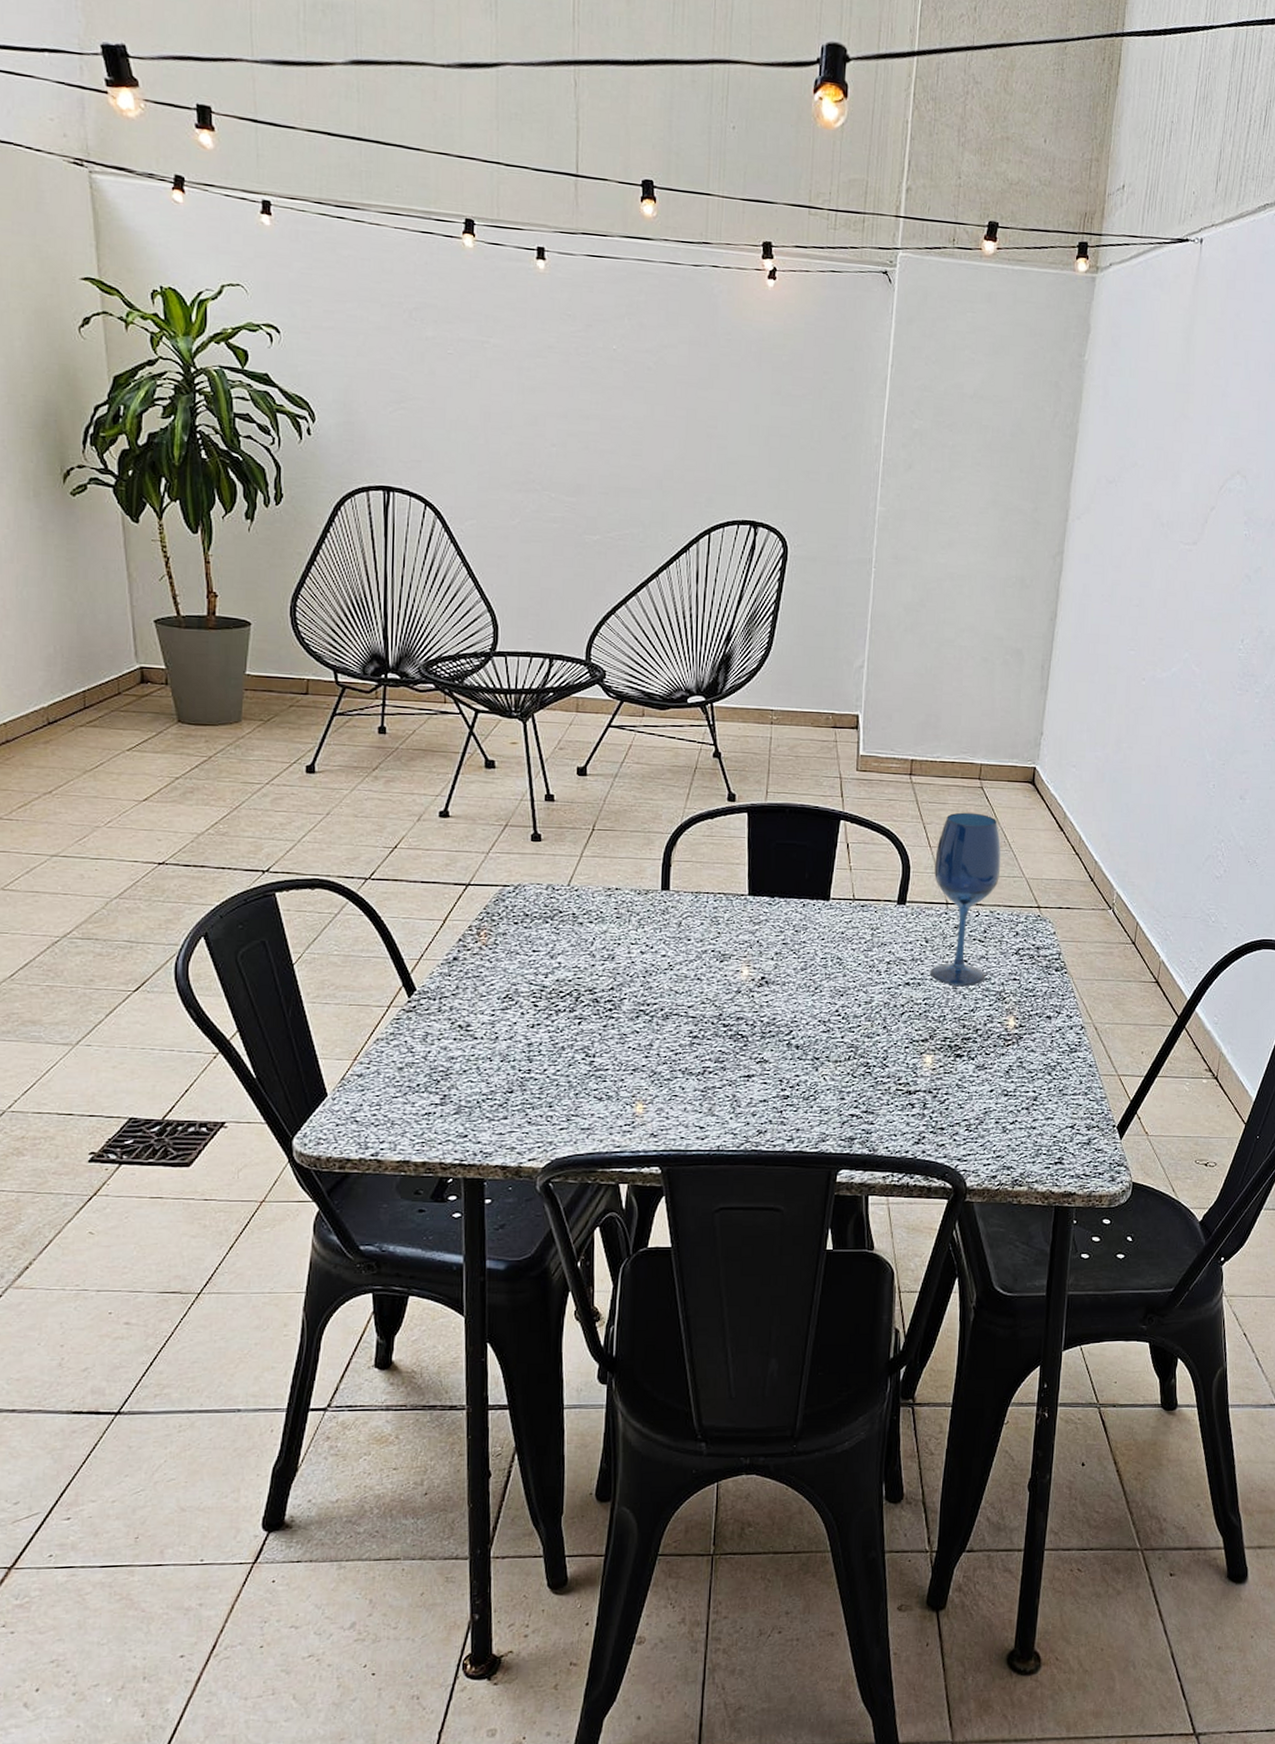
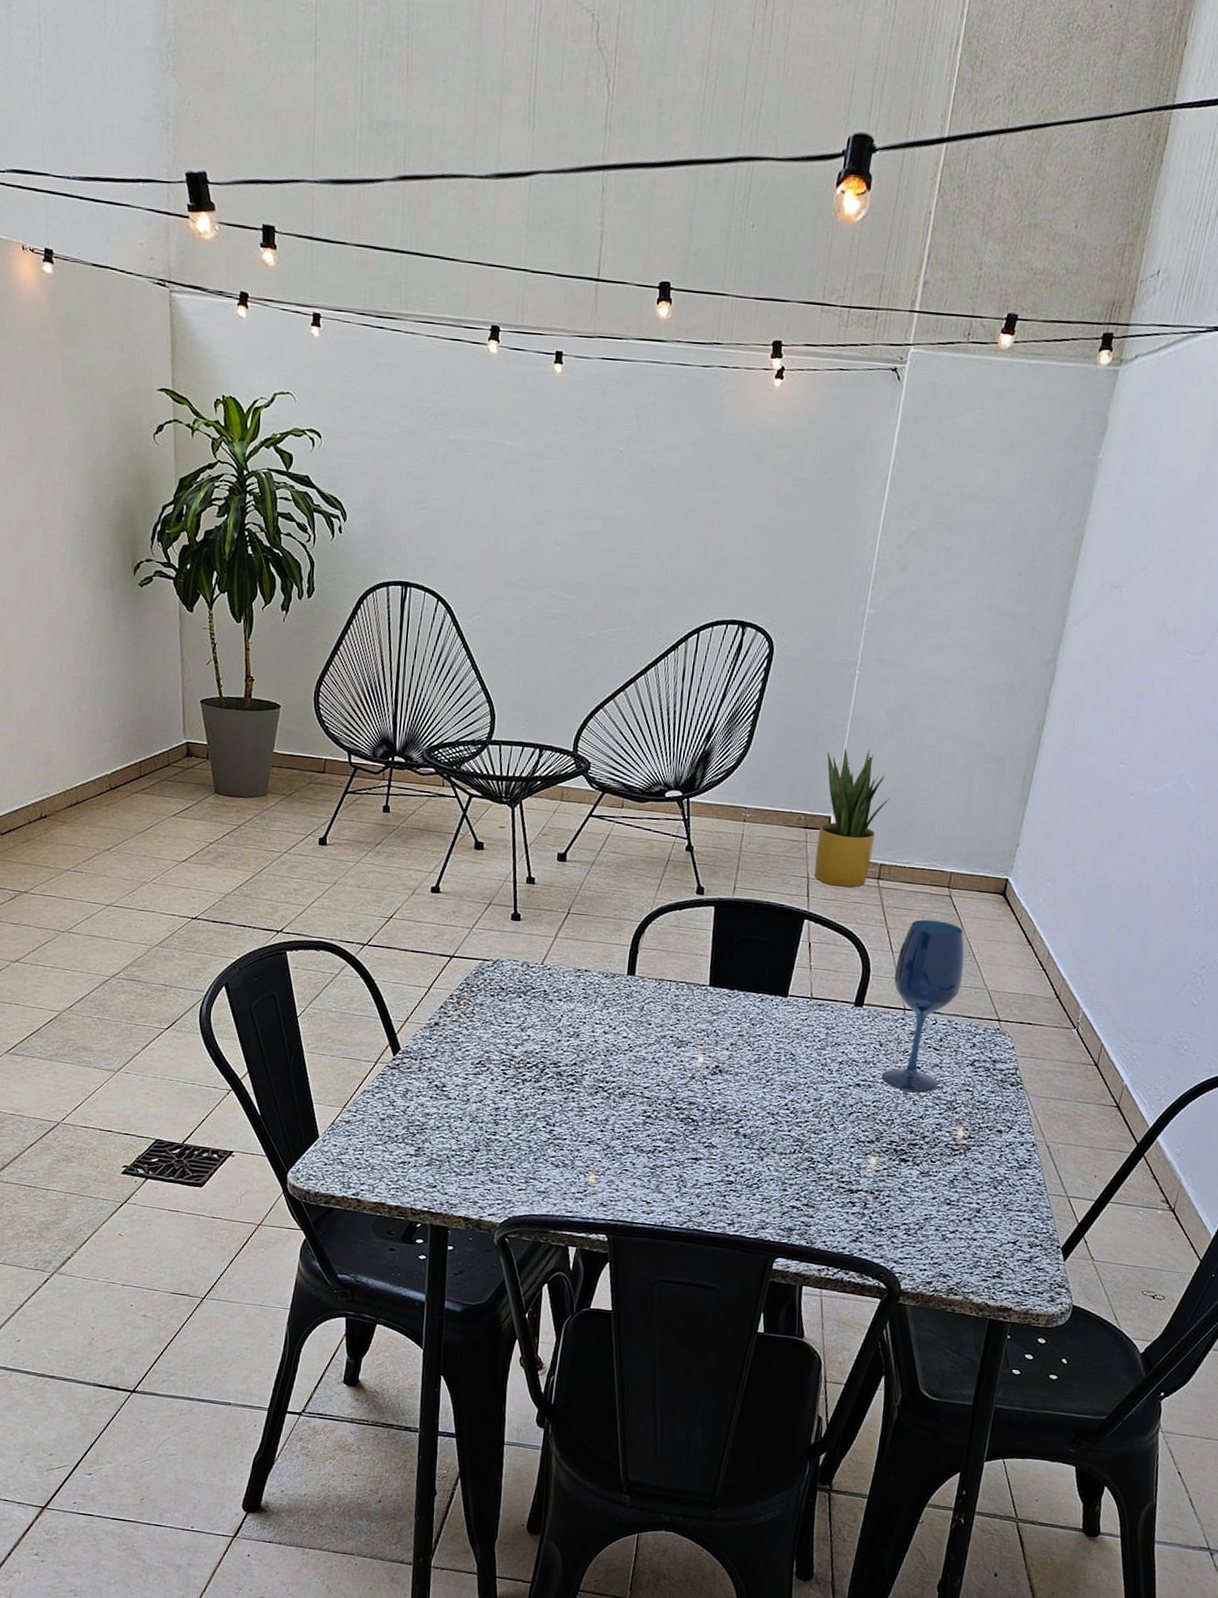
planter: none [846,646,917,785] -> present [814,748,891,888]

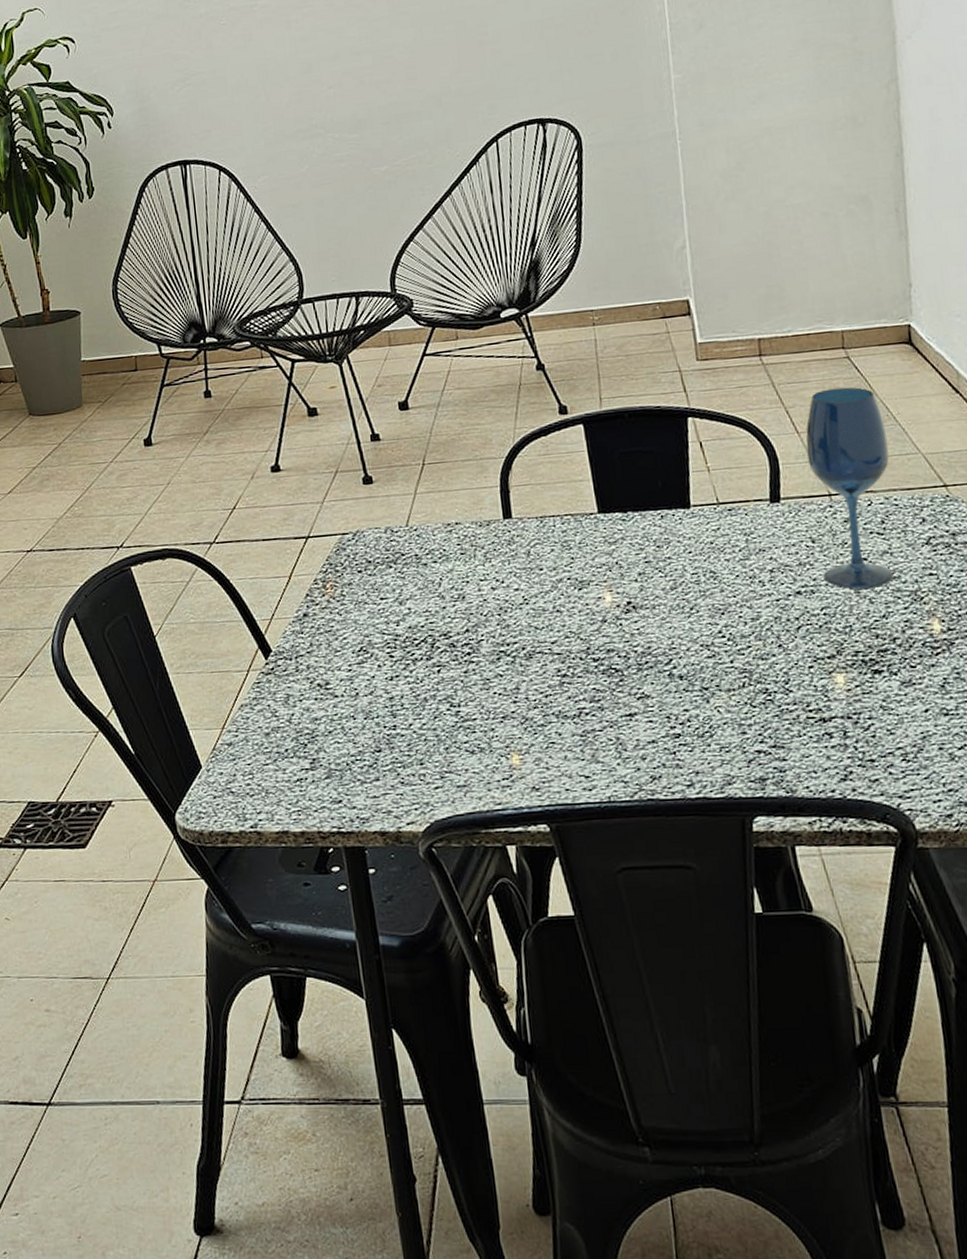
planter: present [814,748,891,888] -> none [666,219,751,374]

